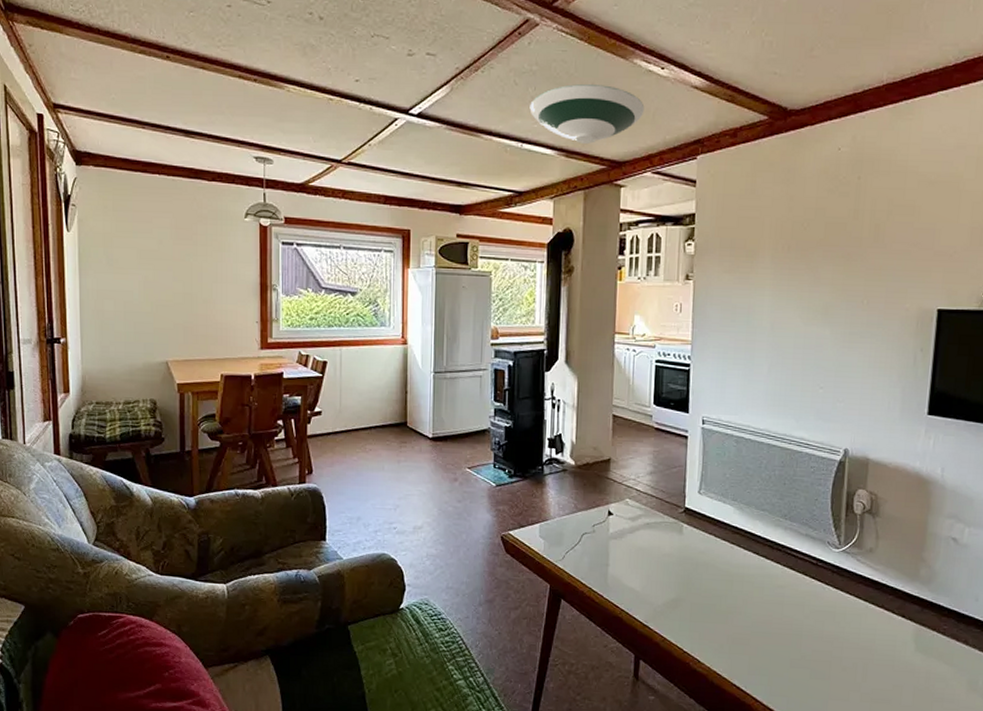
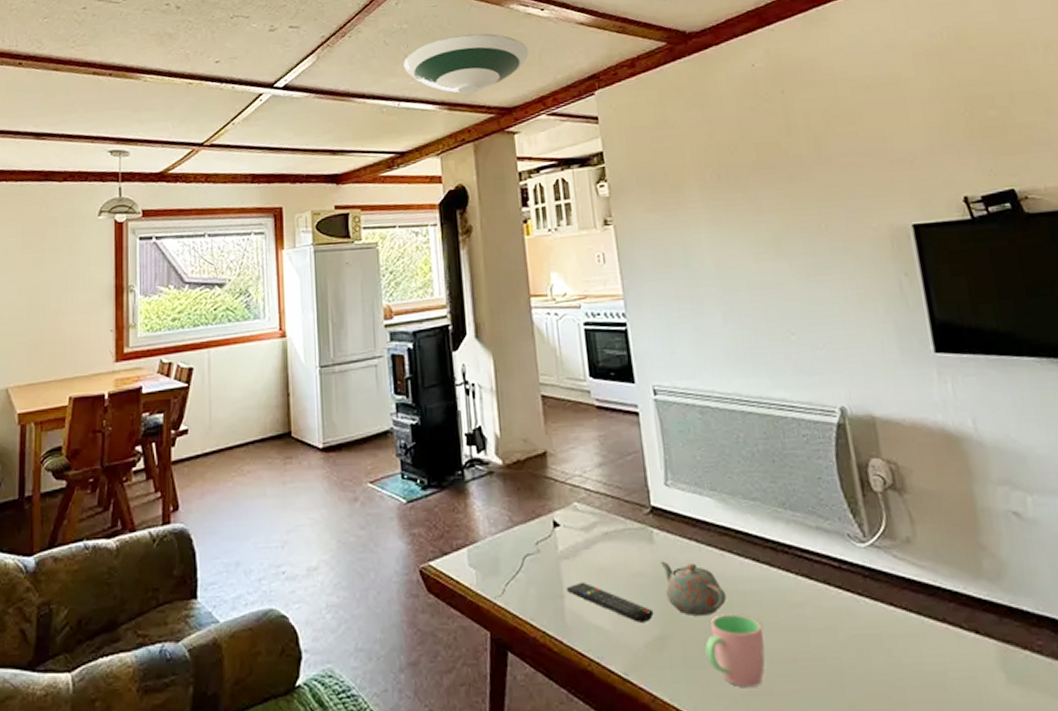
remote control: none [611,556,674,589] -> present [565,581,654,623]
teapot: none [685,547,729,589] -> present [660,560,726,617]
cup: none [706,588,751,638] -> present [705,614,766,686]

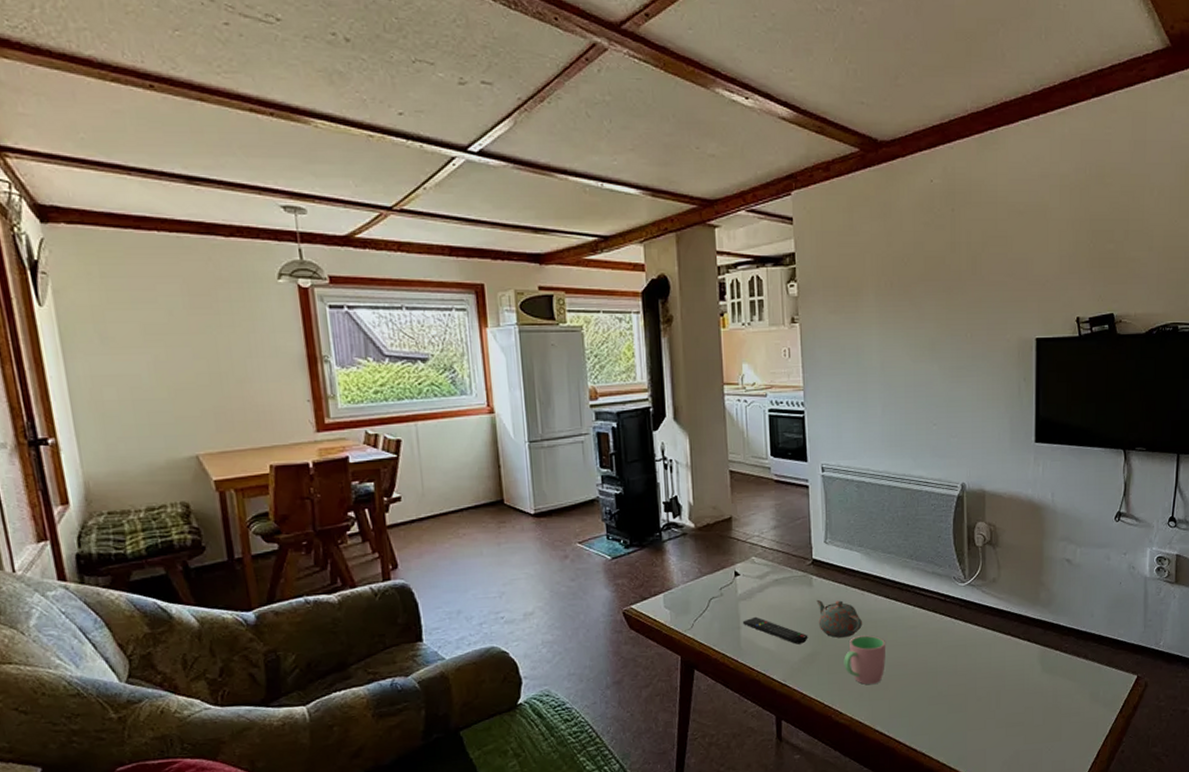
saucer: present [403,33,529,95] -> none [606,116,732,181]

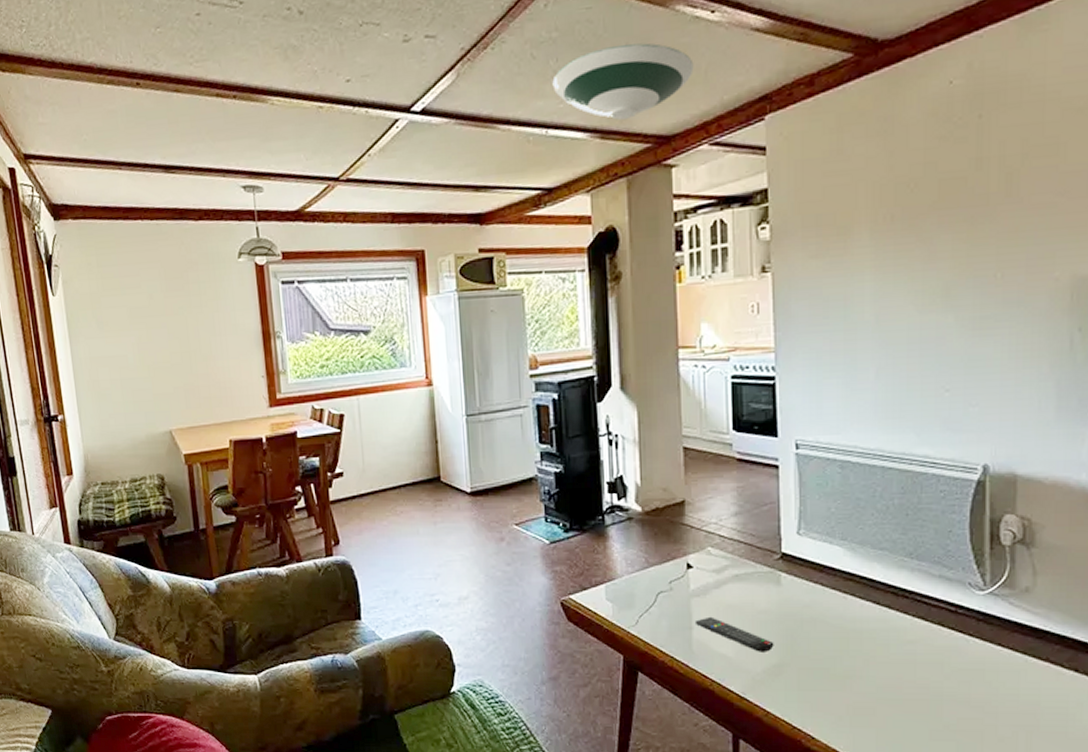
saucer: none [606,116,732,181] -> present [552,43,694,120]
teapot: present [816,599,862,638] -> none [785,601,843,649]
cup: present [844,635,885,684] -> none [818,648,873,707]

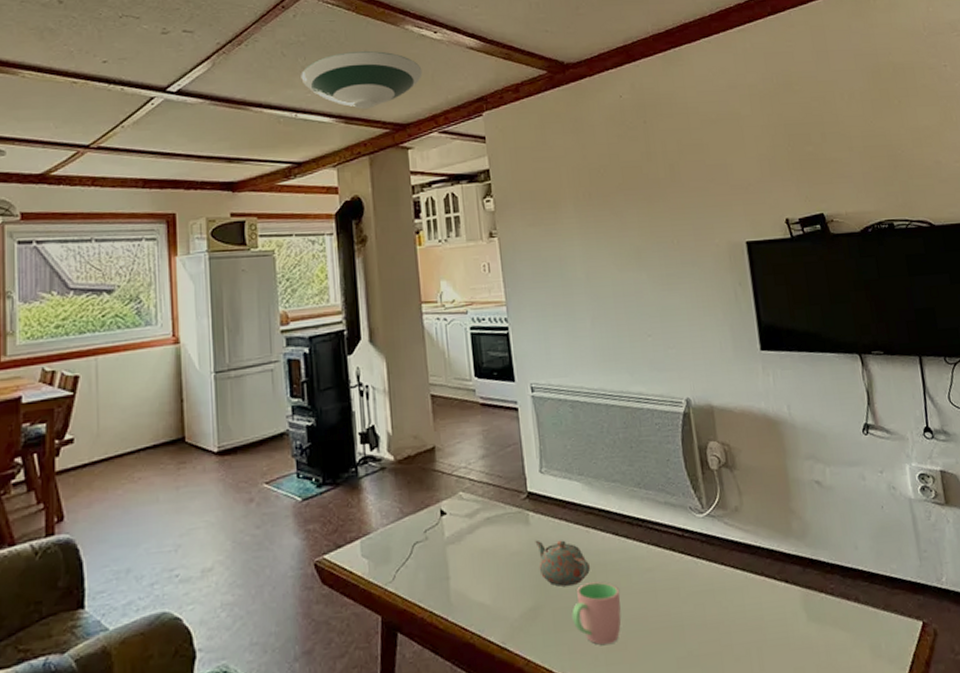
remote control: present [694,616,774,652] -> none [451,563,529,597]
teapot: none [785,601,843,649] -> present [535,540,590,587]
cup: none [818,648,873,707] -> present [572,582,622,645]

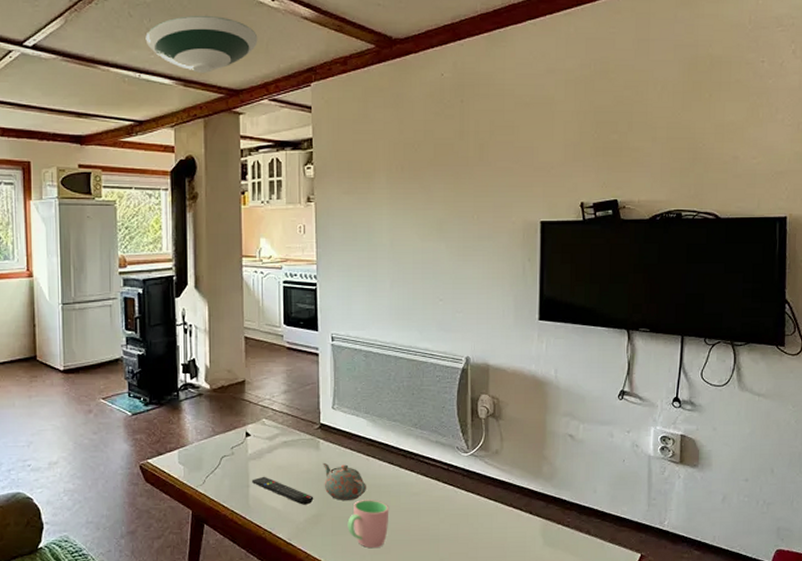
remote control: none [451,563,529,597] -> present [251,476,314,505]

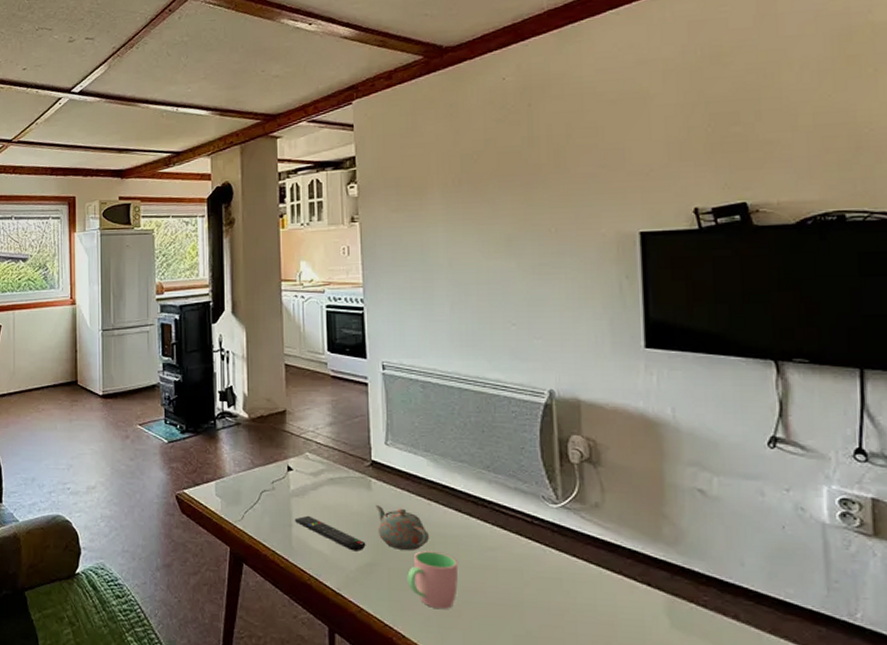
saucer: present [145,16,258,73] -> none [183,46,295,102]

